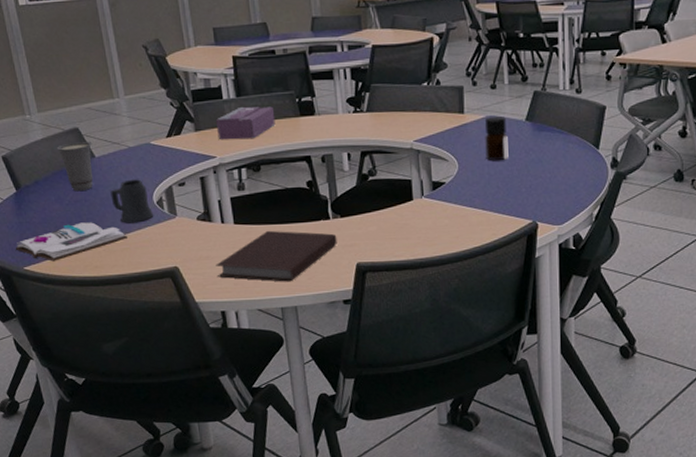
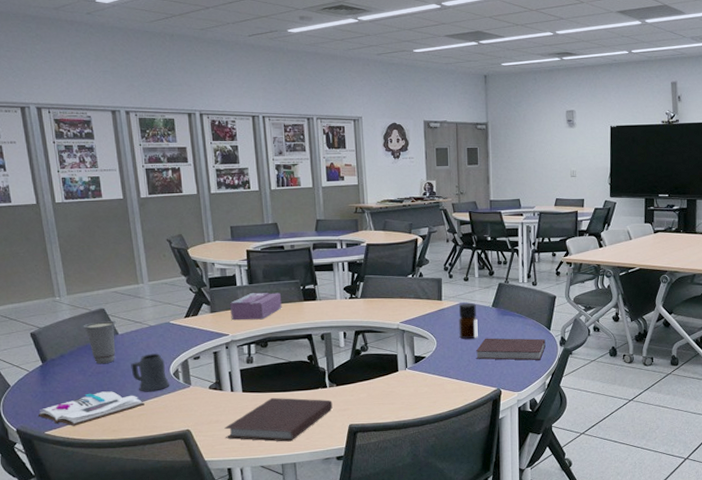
notebook: none [507,159,593,187] -> present [476,338,546,360]

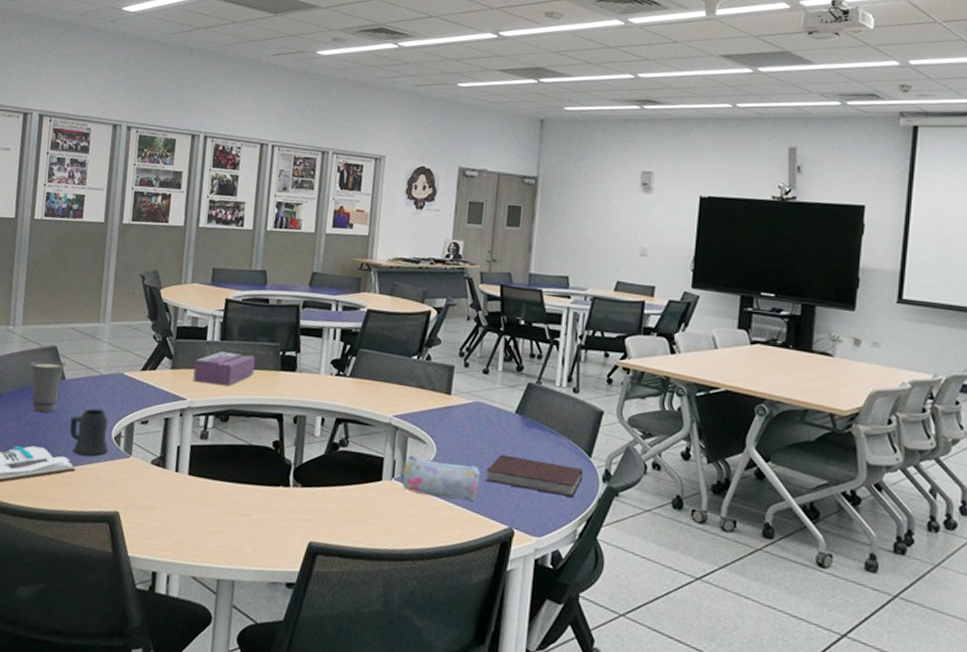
notebook: present [224,397,333,442] -> none [157,487,293,551]
pencil case: none [412,349,472,376] -> present [400,454,480,502]
bottle: present [459,302,478,340] -> none [467,402,494,453]

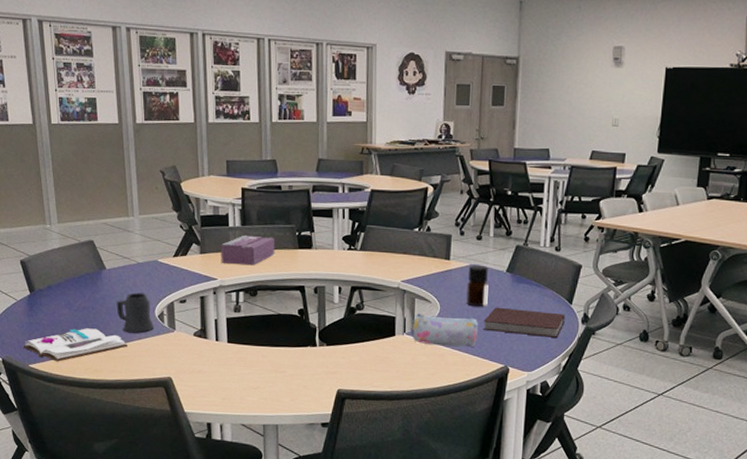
cup: present [30,360,67,413] -> none [71,253,105,300]
bottle: none [467,402,494,453] -> present [466,264,489,307]

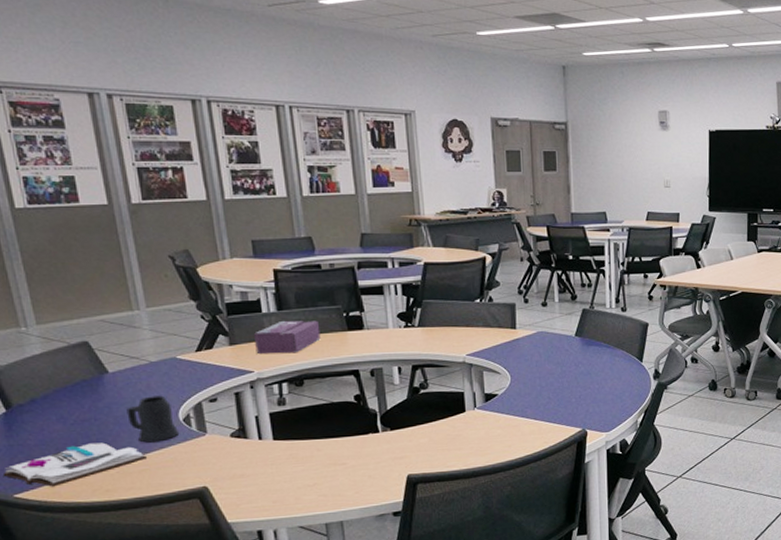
pencil case: present [410,313,479,348] -> none [481,385,553,417]
bottle: present [466,264,489,307] -> none [536,331,559,374]
notebook: present [484,307,565,338] -> none [557,371,637,397]

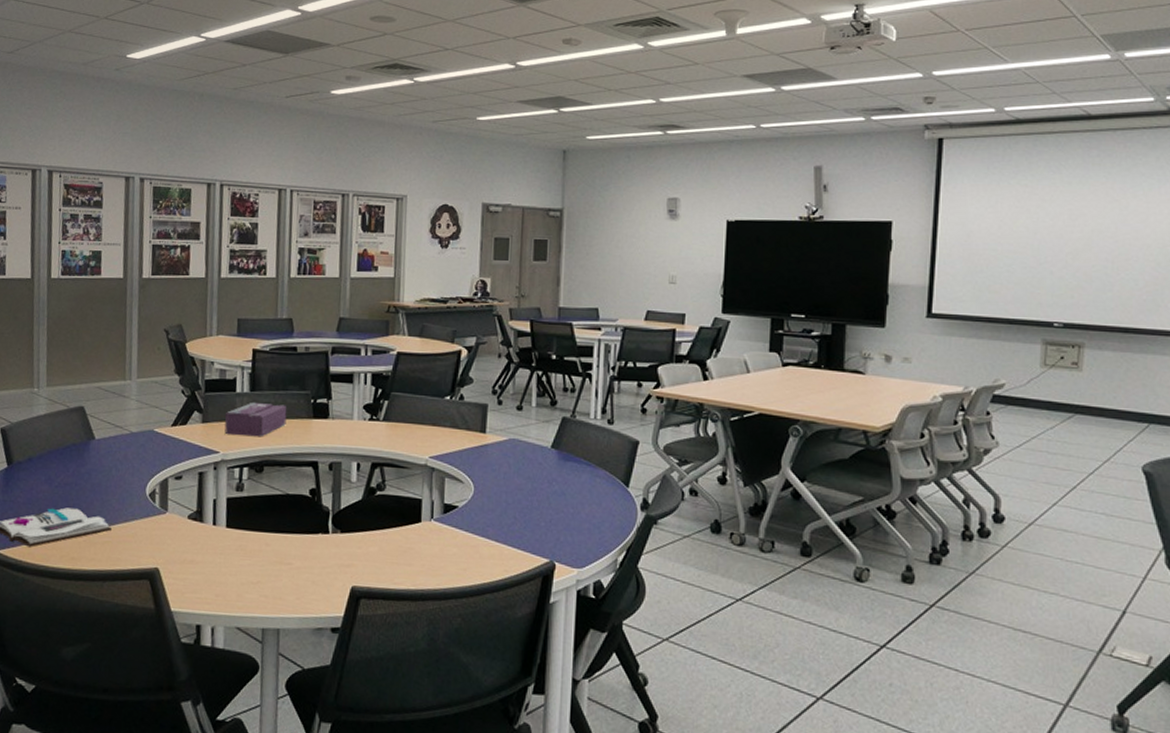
mug: present [126,395,180,443] -> none [102,466,144,515]

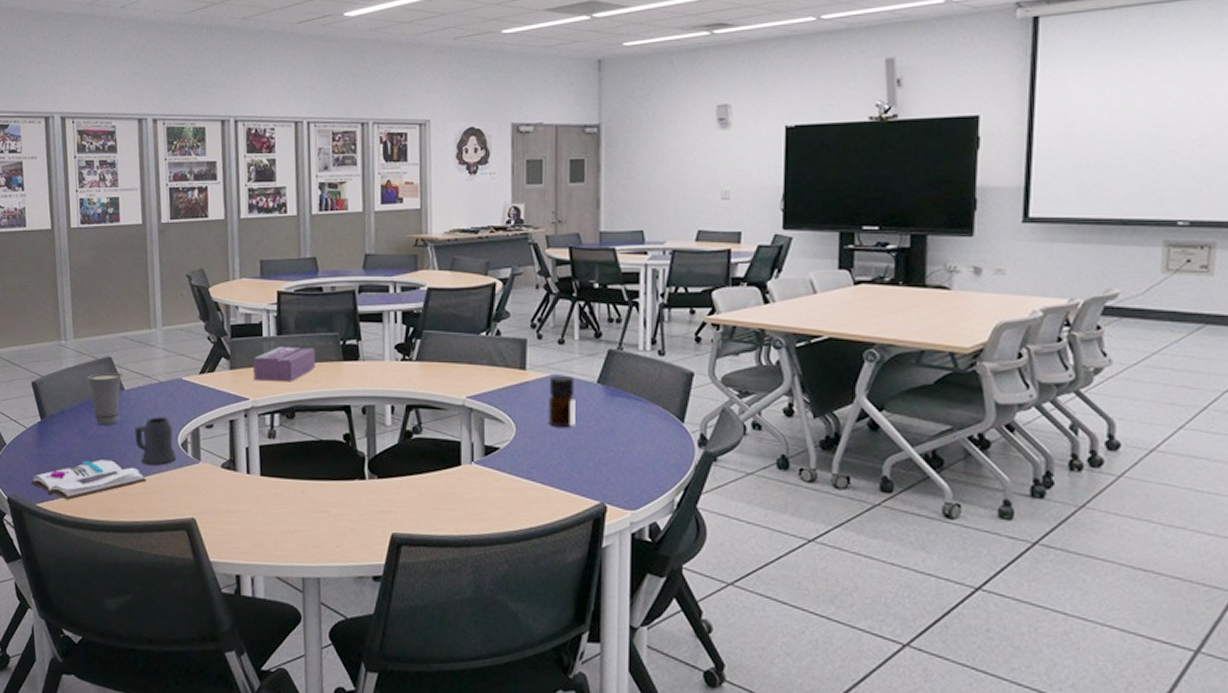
cup: none [57,420,95,474] -> present [87,371,124,426]
mug: none [102,466,144,515] -> present [134,417,177,465]
bottle: none [504,439,531,489] -> present [548,375,575,428]

